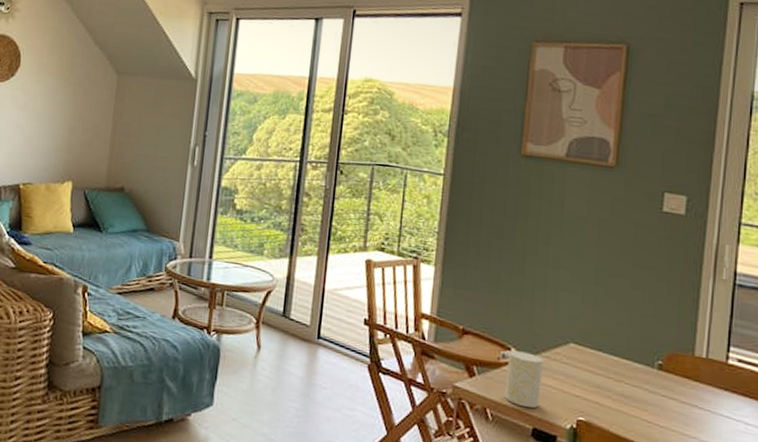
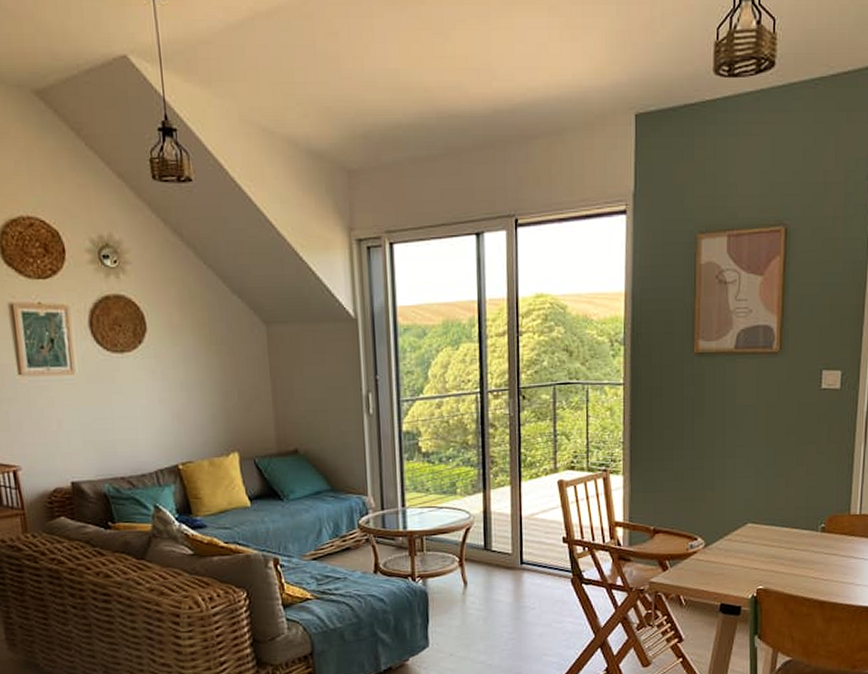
cup: present [505,350,543,408] -> none [695,539,726,588]

